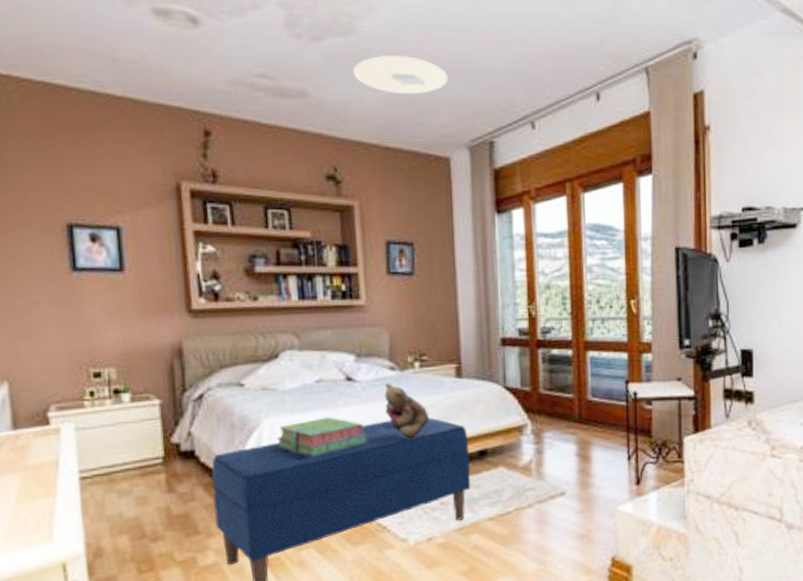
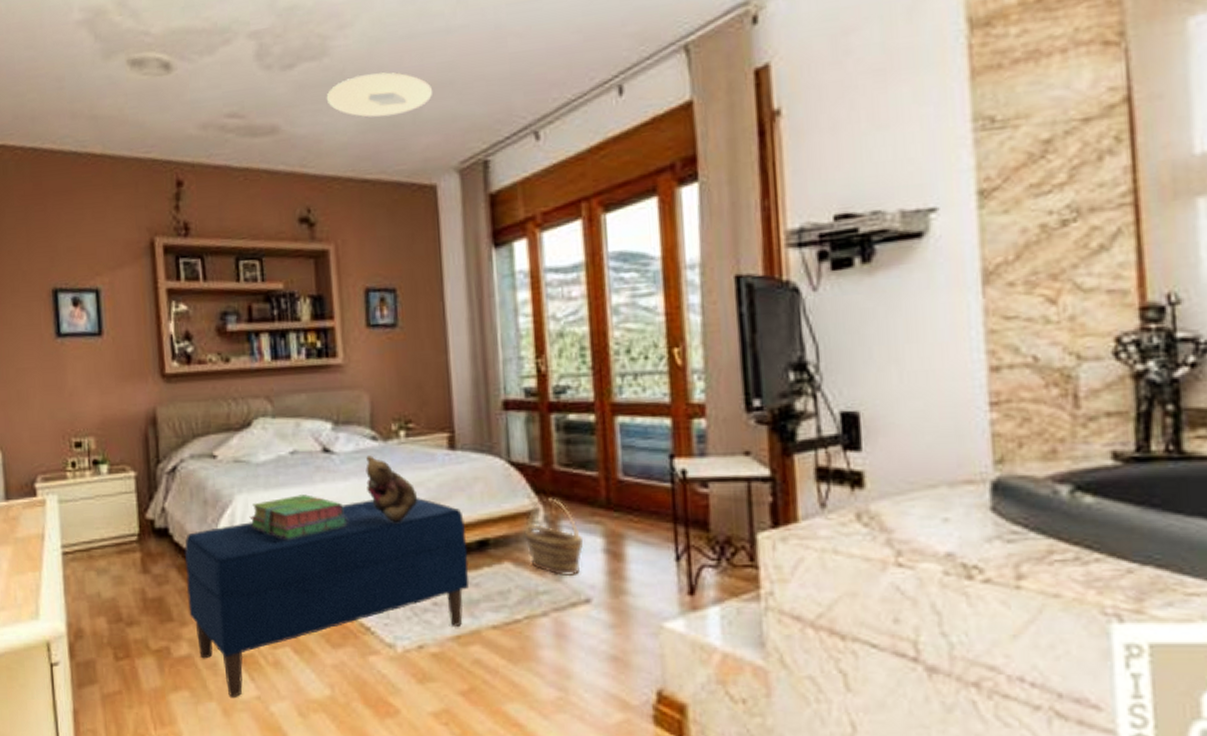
basket: none [515,415,560,476] -> present [524,498,583,576]

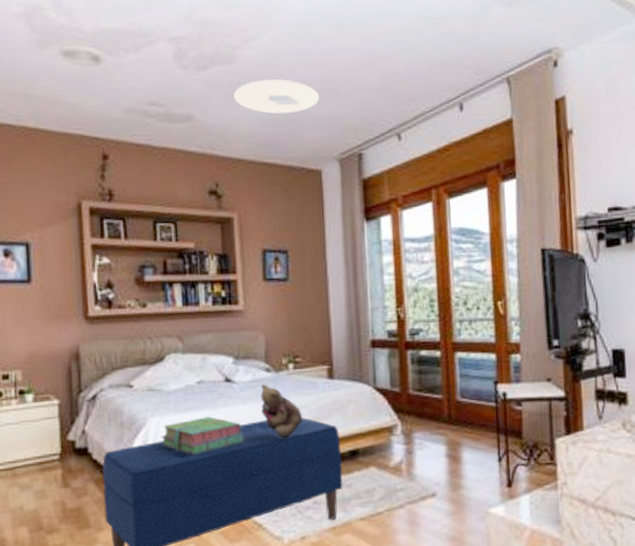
basket: present [524,498,583,576] -> none [386,416,430,476]

